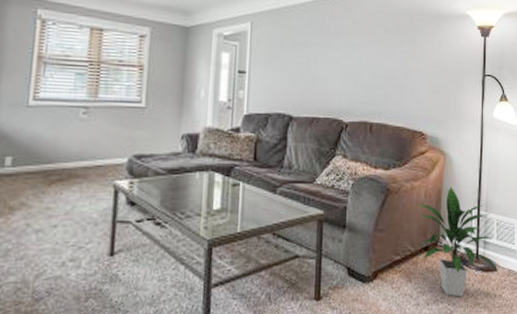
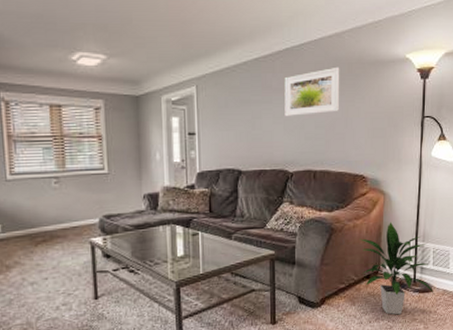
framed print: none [342,16,400,64] -> present [284,66,340,117]

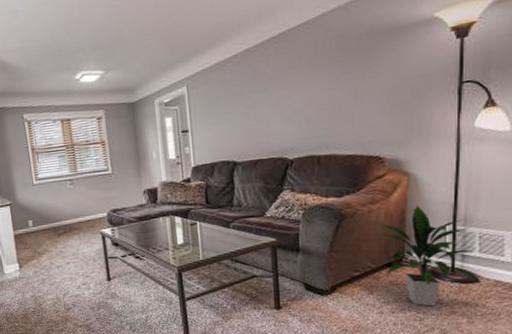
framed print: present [284,66,340,117] -> none [279,42,346,104]

